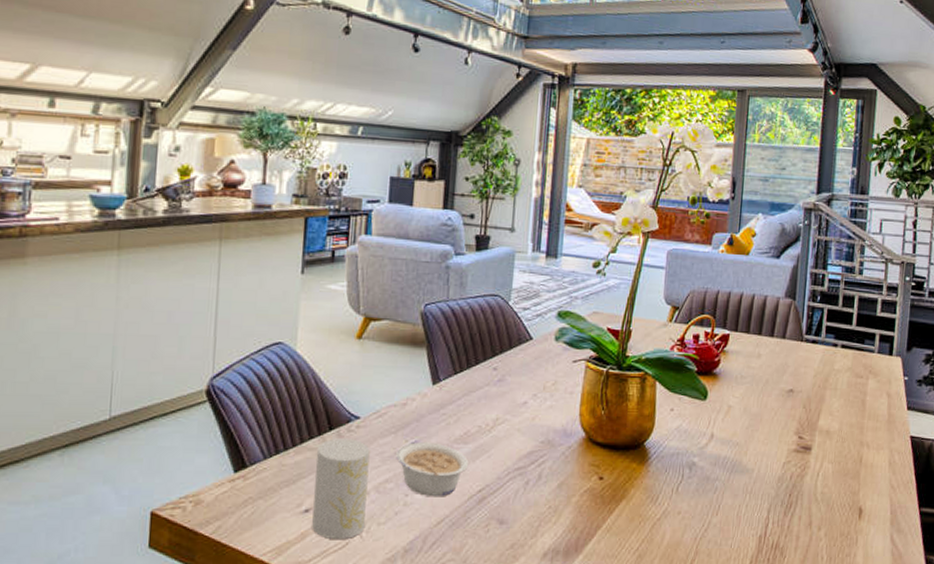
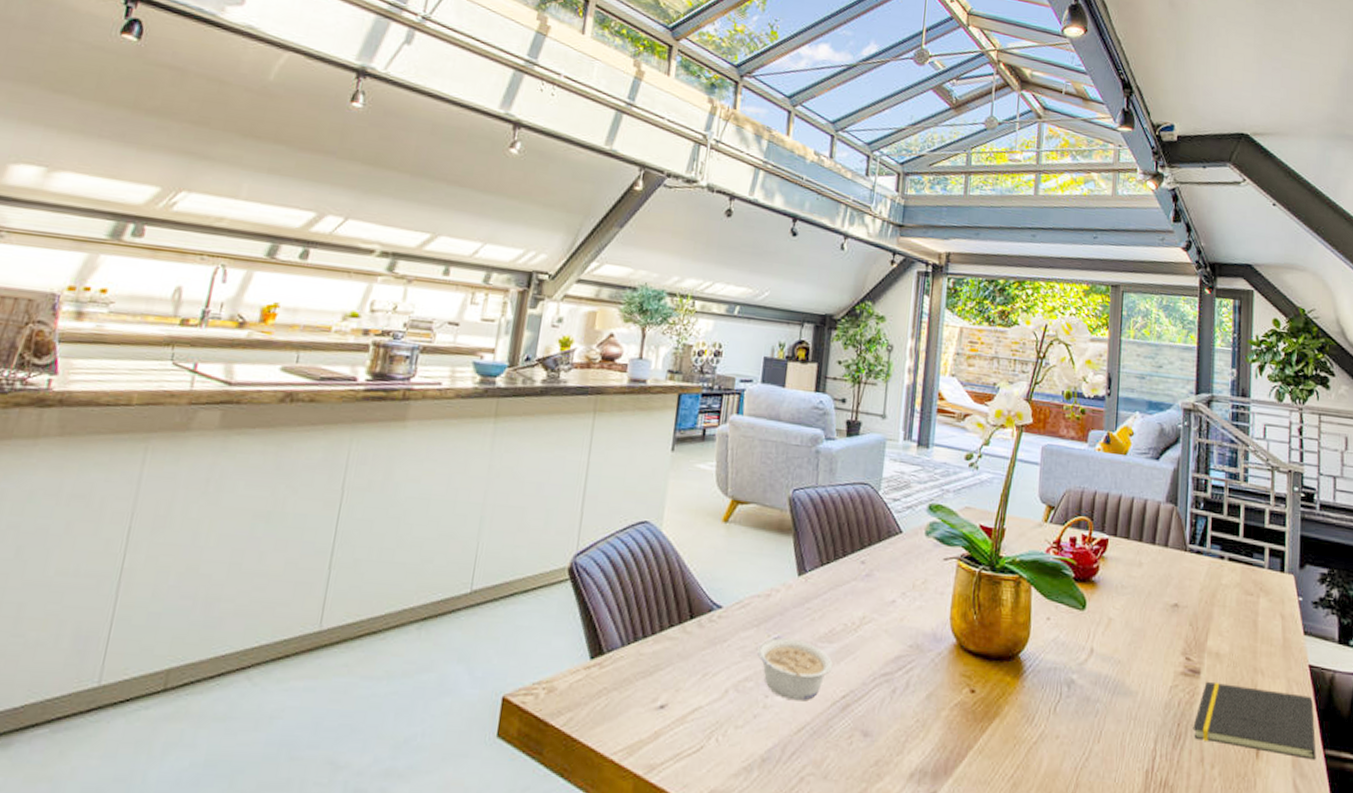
cup: present [312,438,370,540] -> none [666,628,731,743]
notepad: none [803,456,913,517] -> present [1193,681,1316,760]

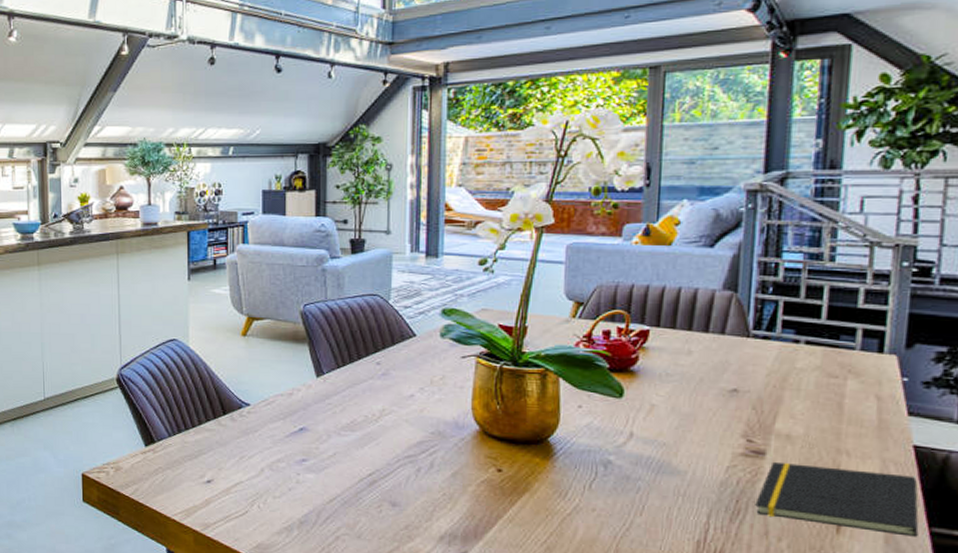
legume: present [757,637,833,701] -> none [286,428,357,478]

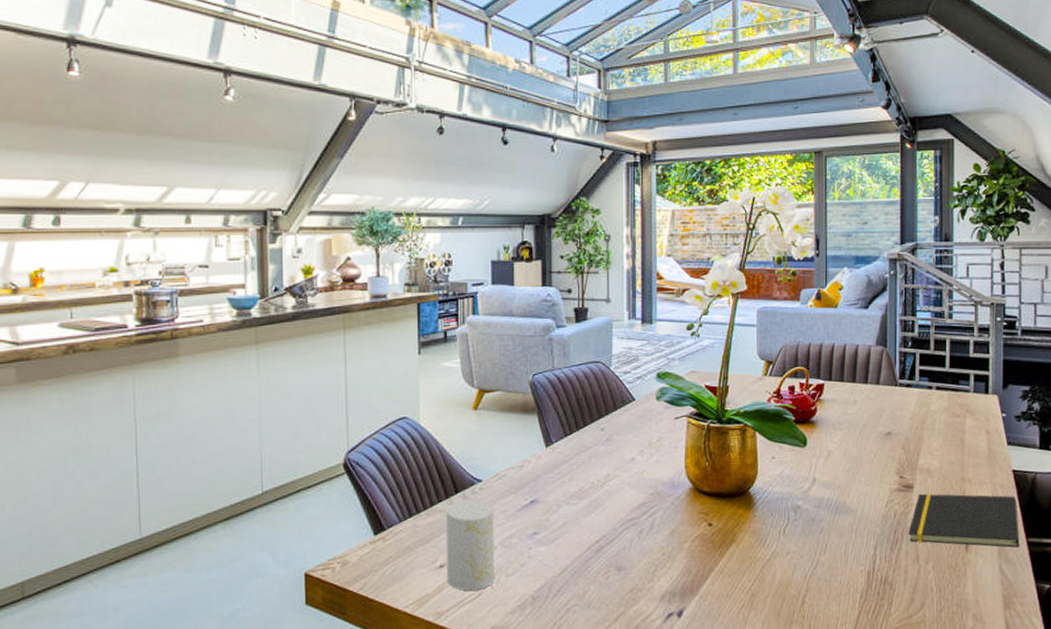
cup: none [213,422,262,508] -> present [445,500,494,591]

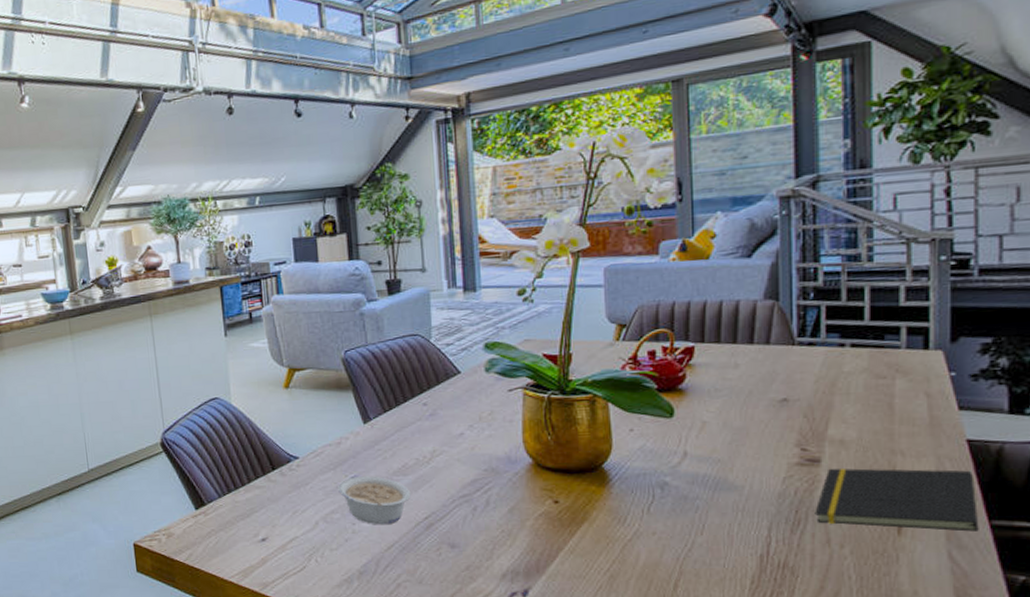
cup: present [445,500,494,591] -> none [263,476,318,564]
legume: none [518,499,585,549] -> present [338,476,411,525]

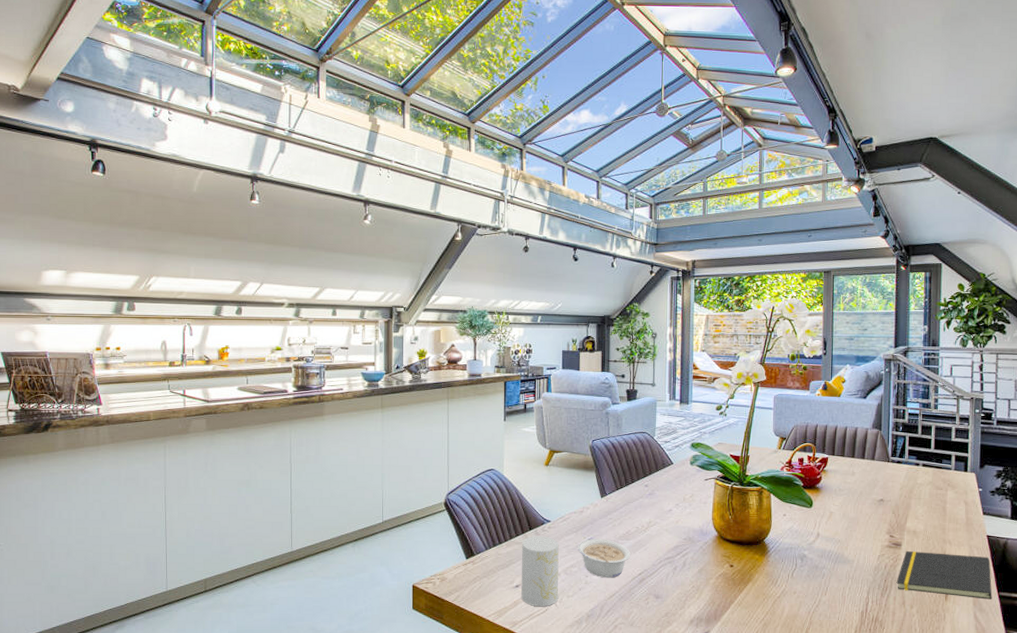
cup: none [263,476,318,564] -> present [521,536,559,607]

